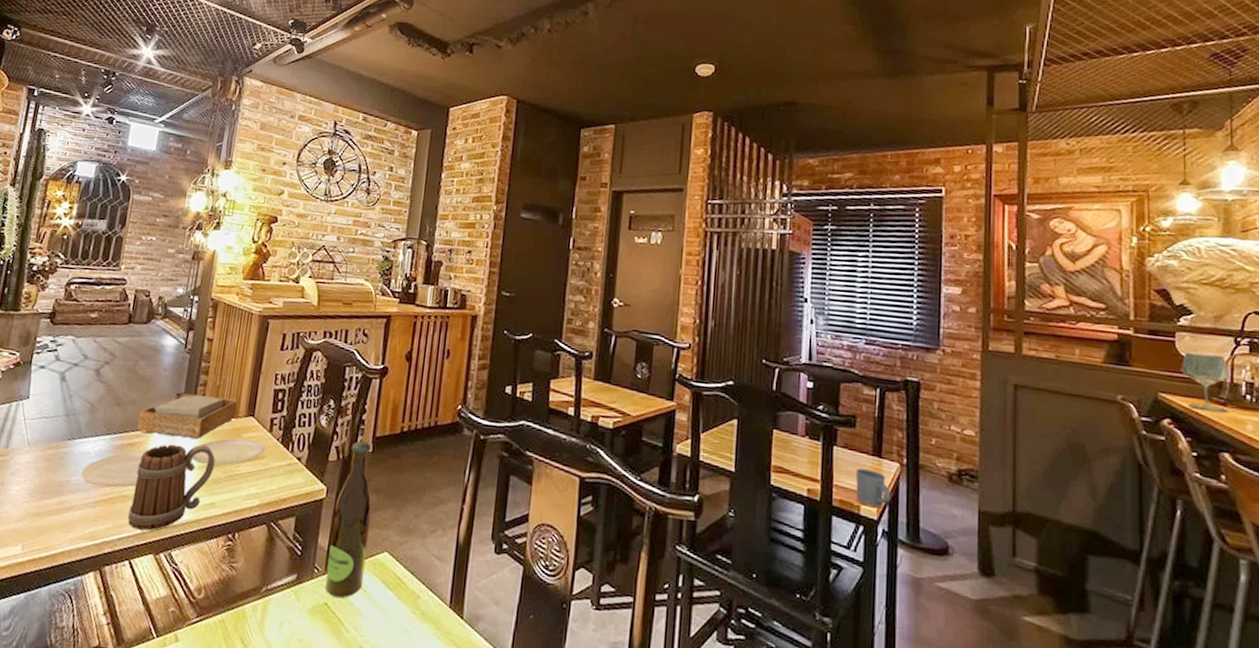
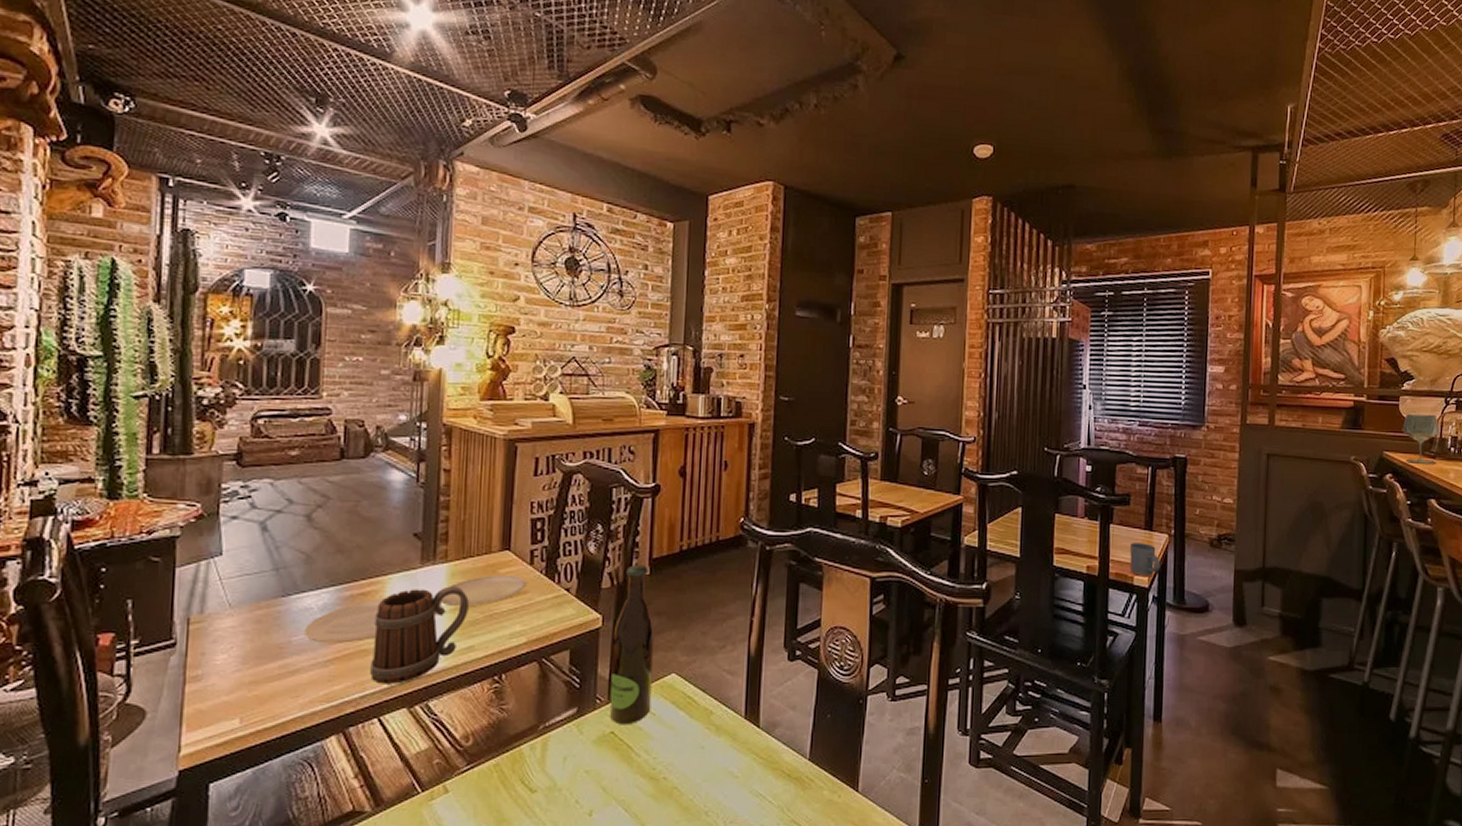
napkin holder: present [137,393,238,439] -> none [368,533,490,580]

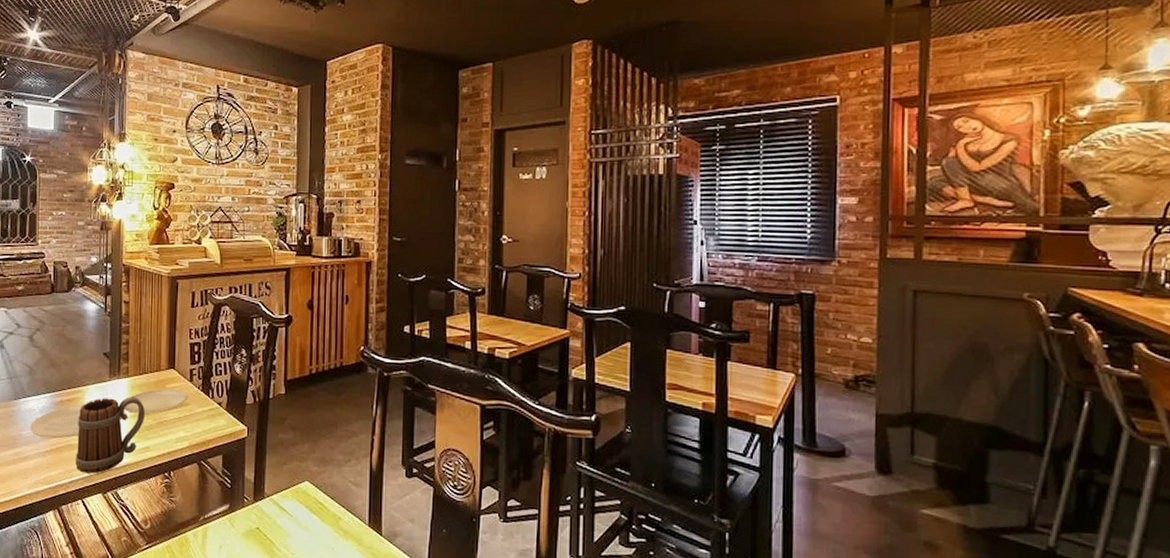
bottle: present [609,565,655,725] -> none [255,385,291,523]
mug: present [1130,543,1161,577] -> none [751,381,787,417]
wine glass: present [1402,413,1441,464] -> none [1094,244,1150,303]

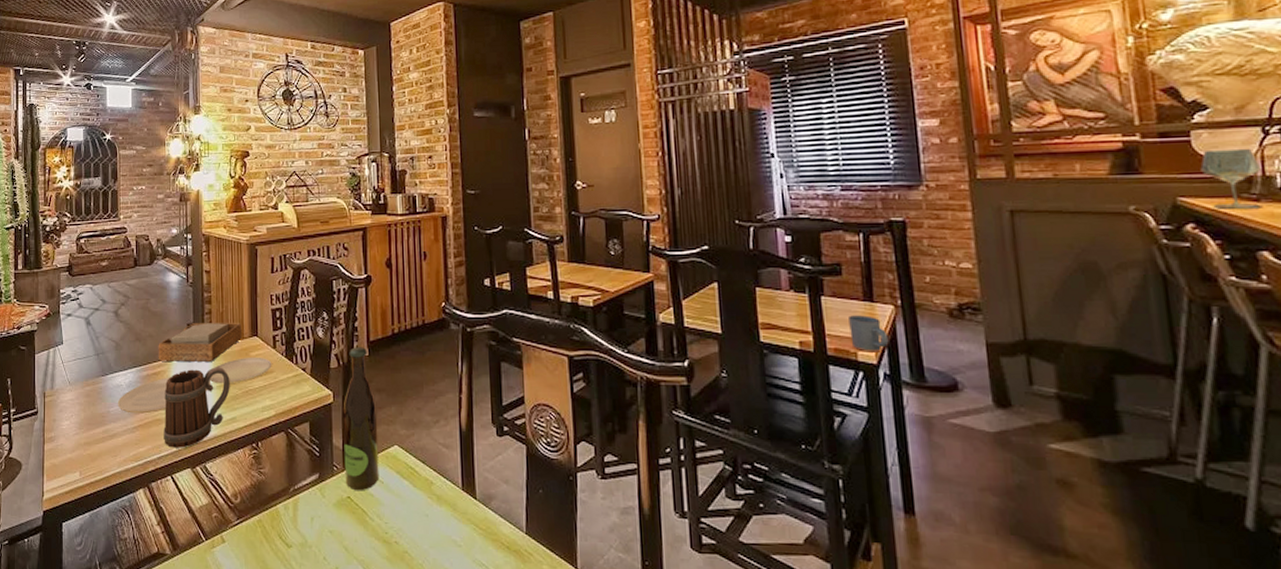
napkin holder: none [73,352,160,391] -> present [158,323,243,362]
bottle: none [255,385,291,523] -> present [343,347,379,491]
mug: none [751,381,787,417] -> present [848,315,889,352]
wine glass: none [1094,244,1150,303] -> present [1200,148,1262,209]

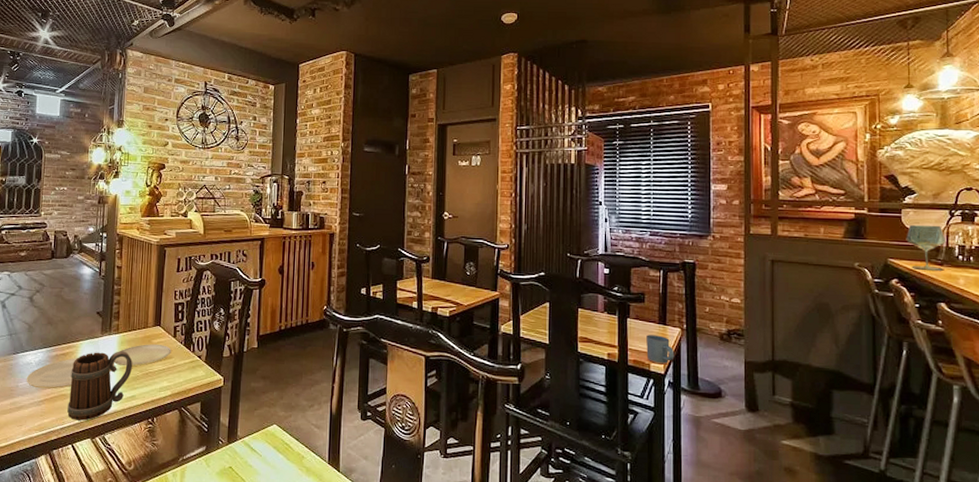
napkin holder: present [158,323,243,362] -> none [67,311,147,346]
bottle: present [343,347,379,491] -> none [228,340,261,463]

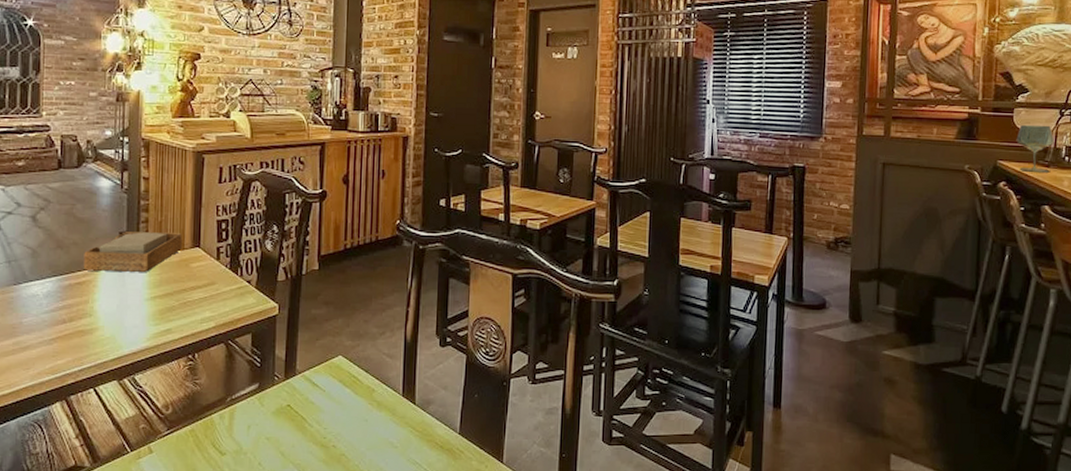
plate: present [26,358,115,389] -> none [32,287,145,325]
napkin holder: none [67,311,147,346] -> present [83,232,183,272]
beer mug: present [67,351,132,421] -> none [87,277,166,360]
plate: present [113,344,172,366] -> none [142,269,214,295]
mug: present [646,335,675,365] -> none [751,245,780,276]

